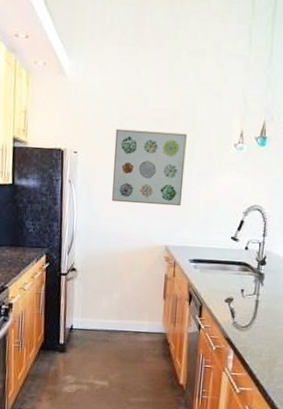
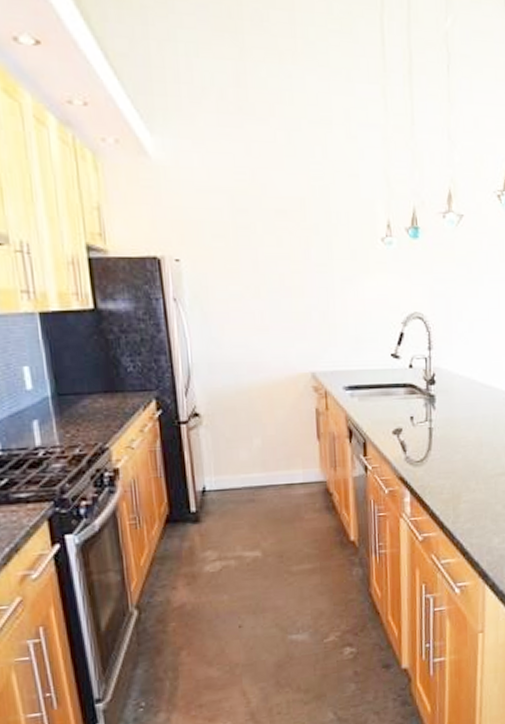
wall art: present [112,128,187,207] -> none [227,226,325,322]

